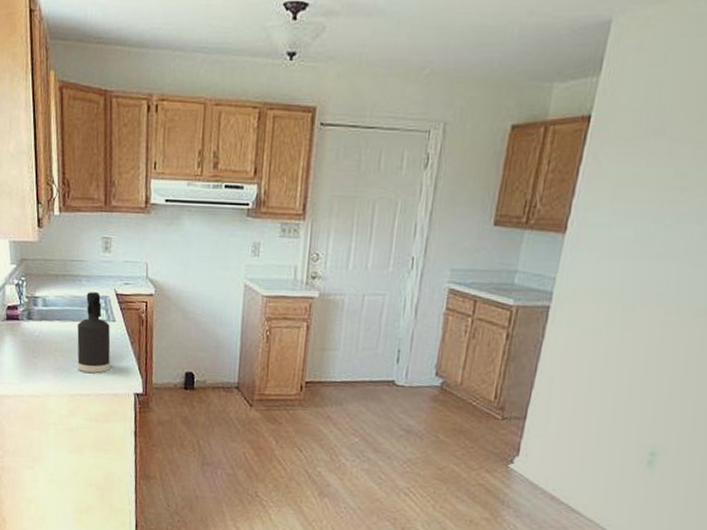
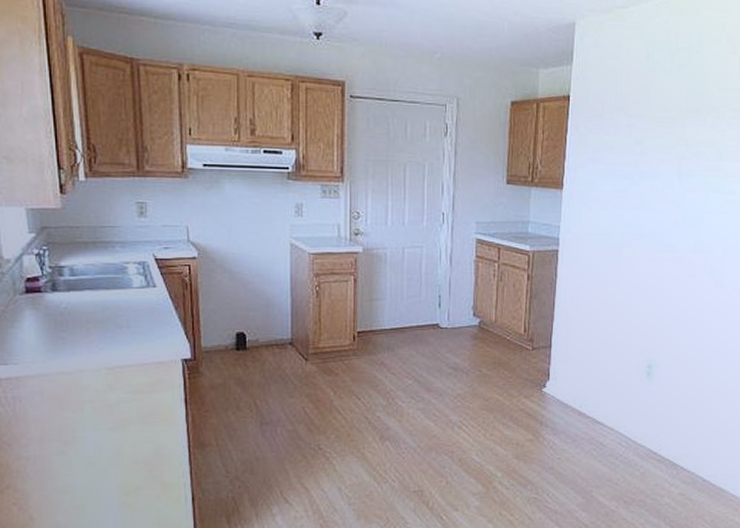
spray bottle: present [77,292,111,373] -> none [113,258,154,342]

